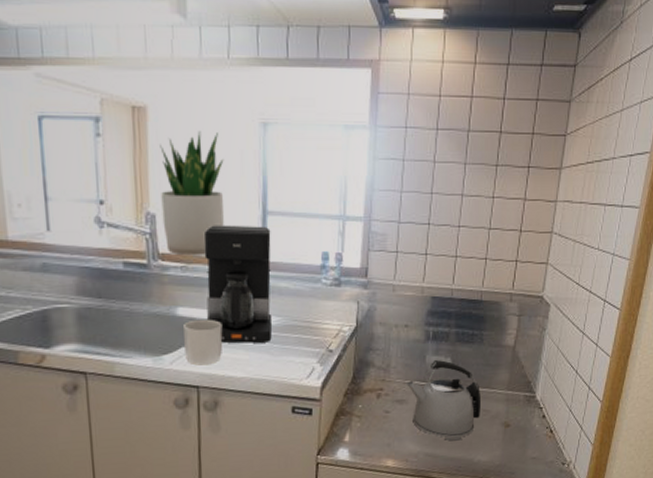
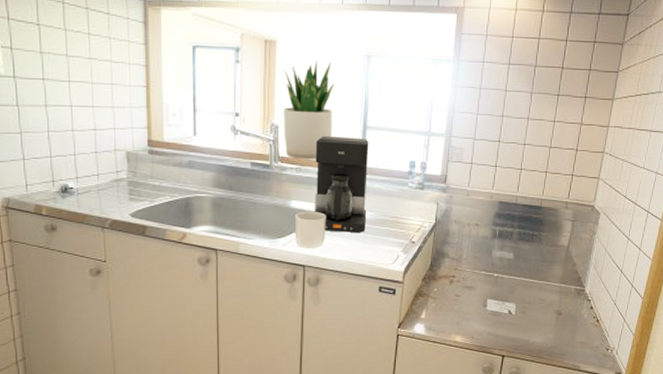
kettle: present [407,360,480,441] -> none [475,255,538,324]

